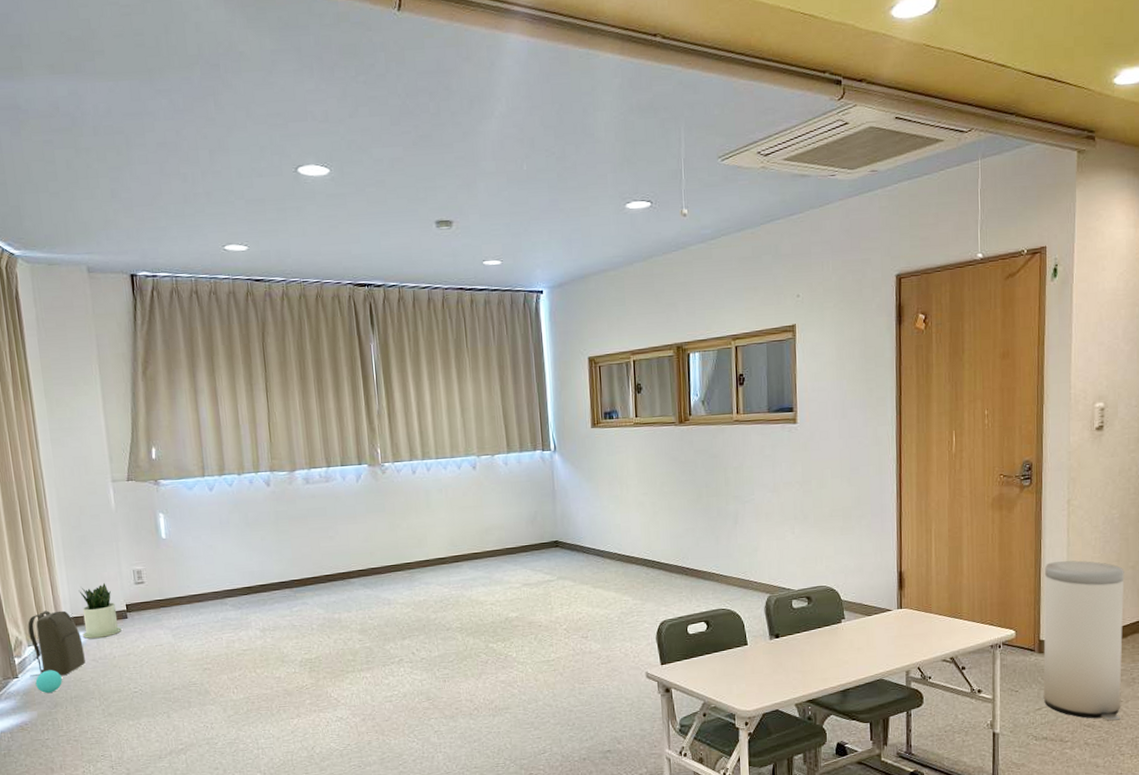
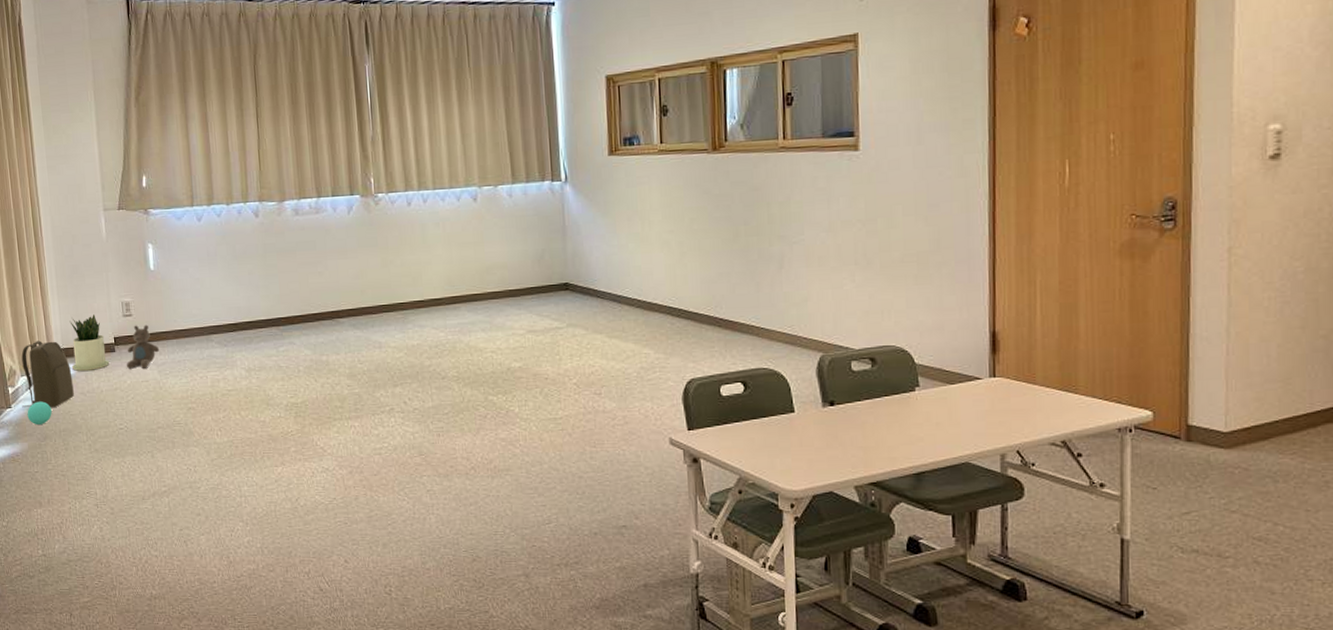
stuffed animal: none [140,591,174,634] -> present [127,325,160,369]
pedal bin: present [1043,560,1125,721] -> none [1192,325,1313,535]

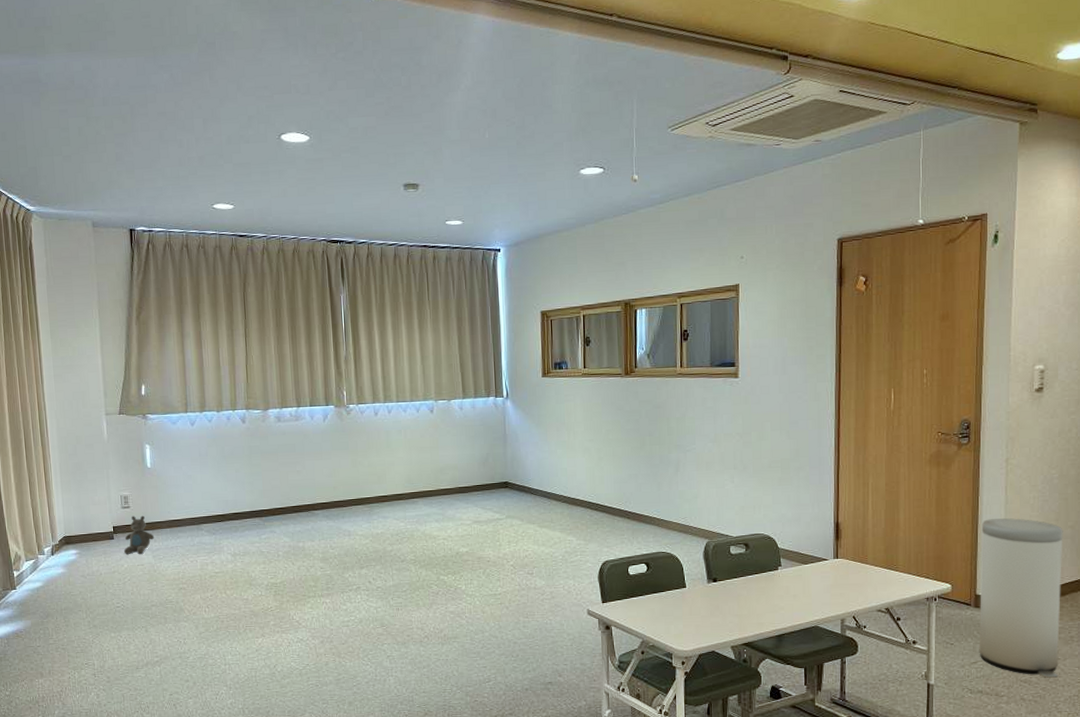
backpack: present [21,340,74,408] -> none [26,529,75,589]
ball: present [27,401,52,426] -> none [31,583,54,605]
planter: present [69,314,109,372] -> none [72,506,108,557]
pedal bin: none [1192,325,1313,535] -> present [979,518,1063,678]

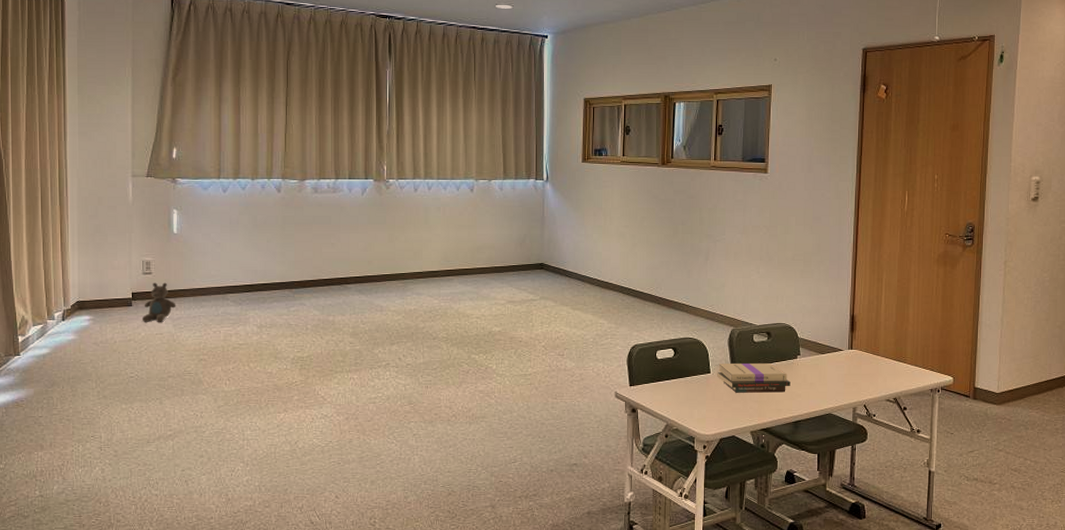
books: none [693,576,772,607] -> present [717,363,791,393]
pedal bin: present [979,518,1063,678] -> none [975,317,1052,467]

